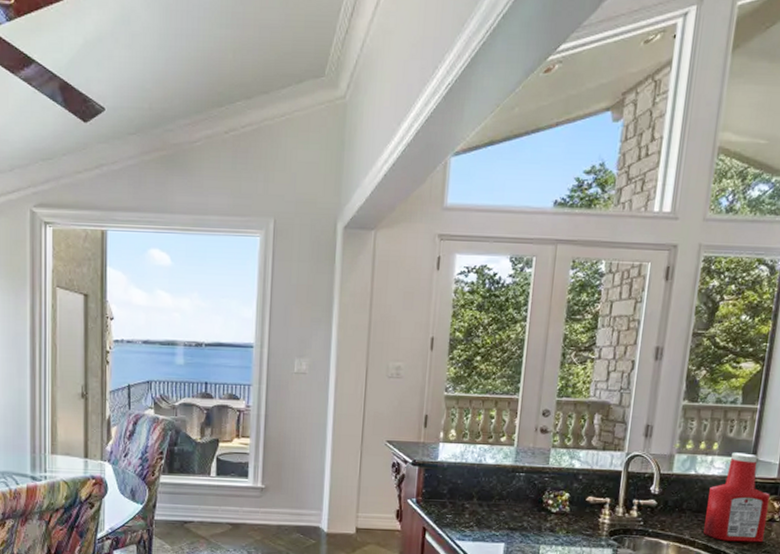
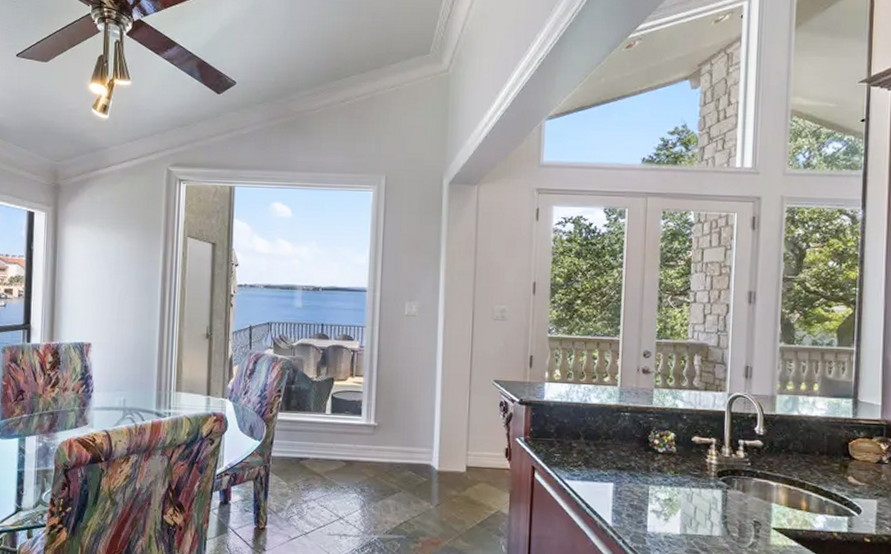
ketchup bottle: present [703,452,770,543] -> none [812,393,876,485]

